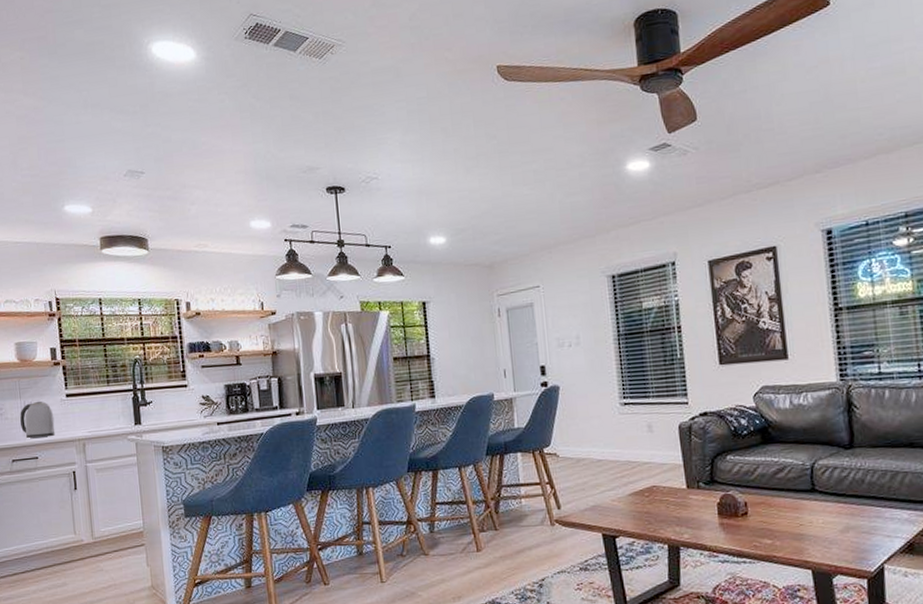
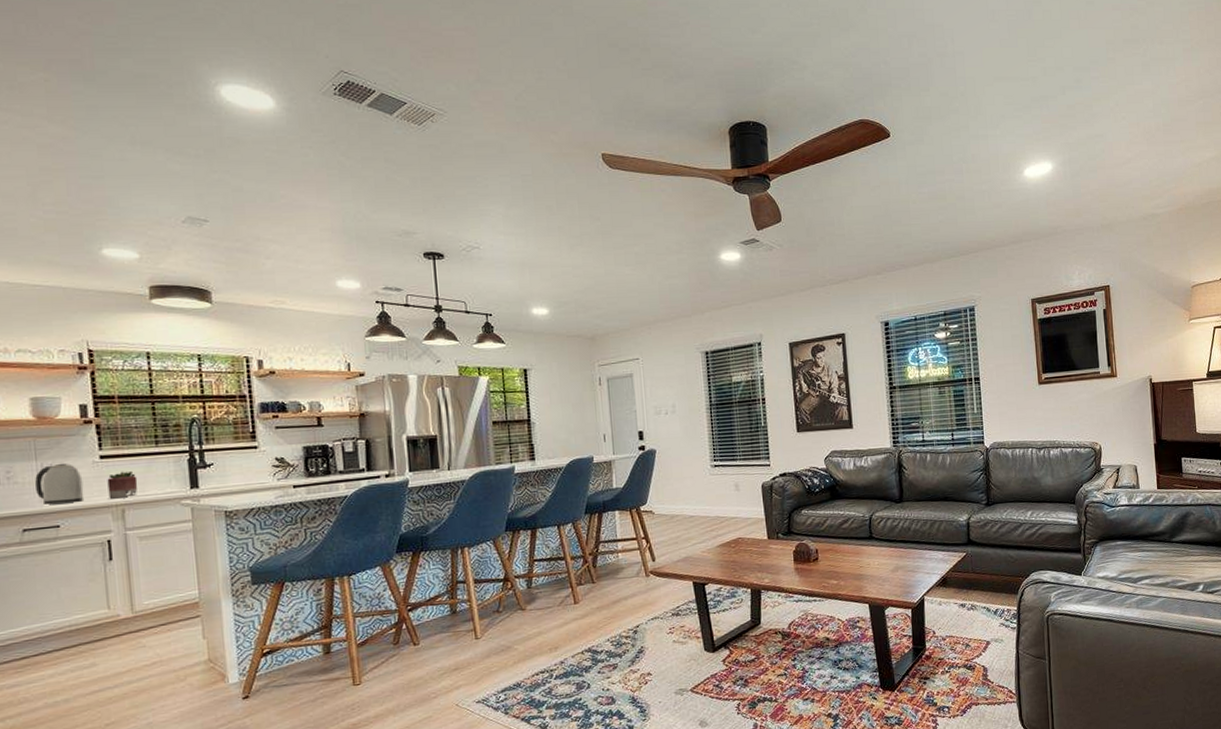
succulent planter: none [72,408,95,435] -> present [107,470,138,501]

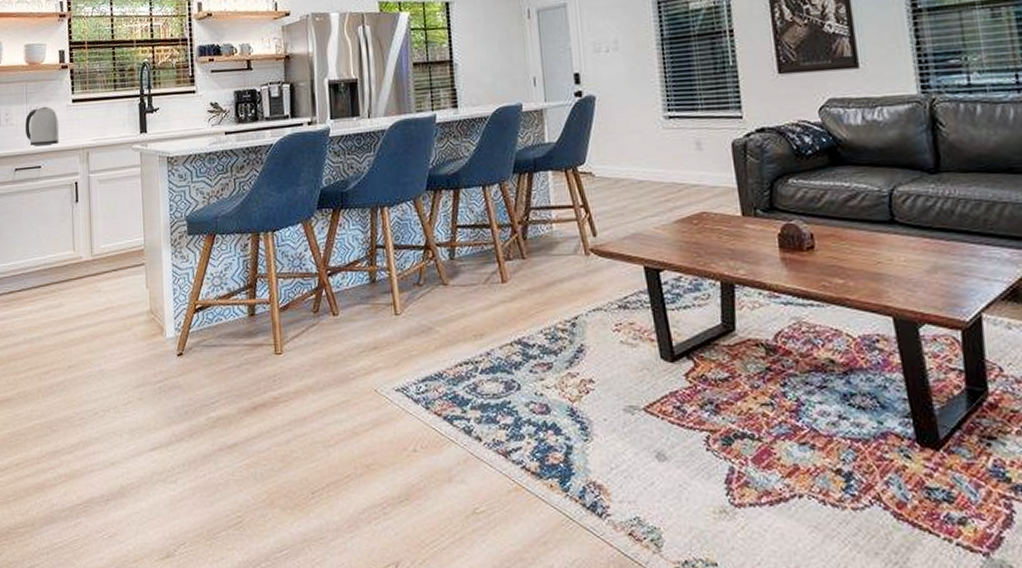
succulent planter: present [107,470,138,501] -> none [76,114,100,143]

